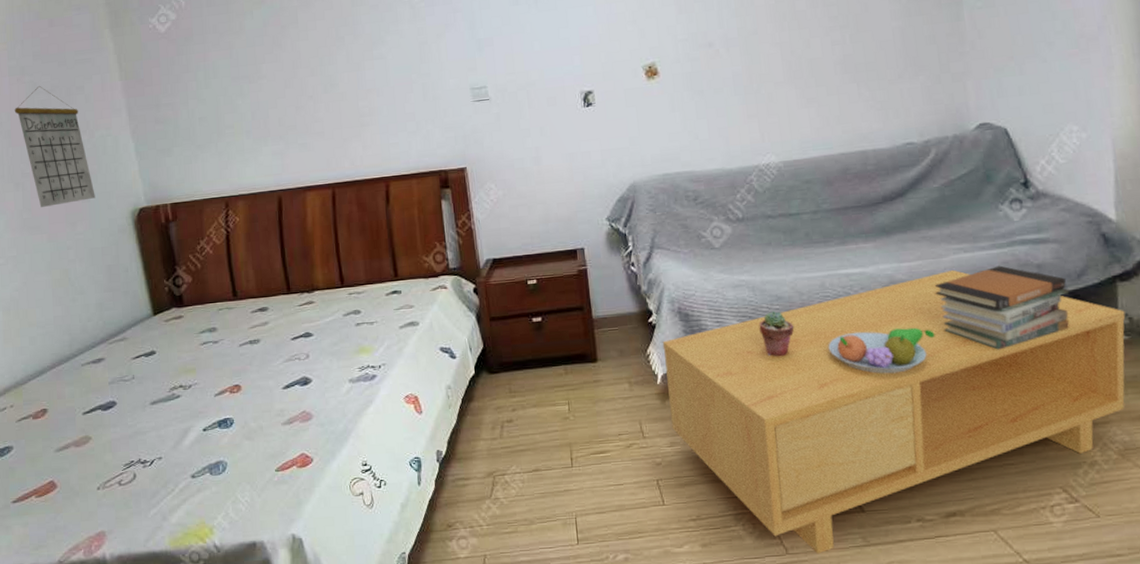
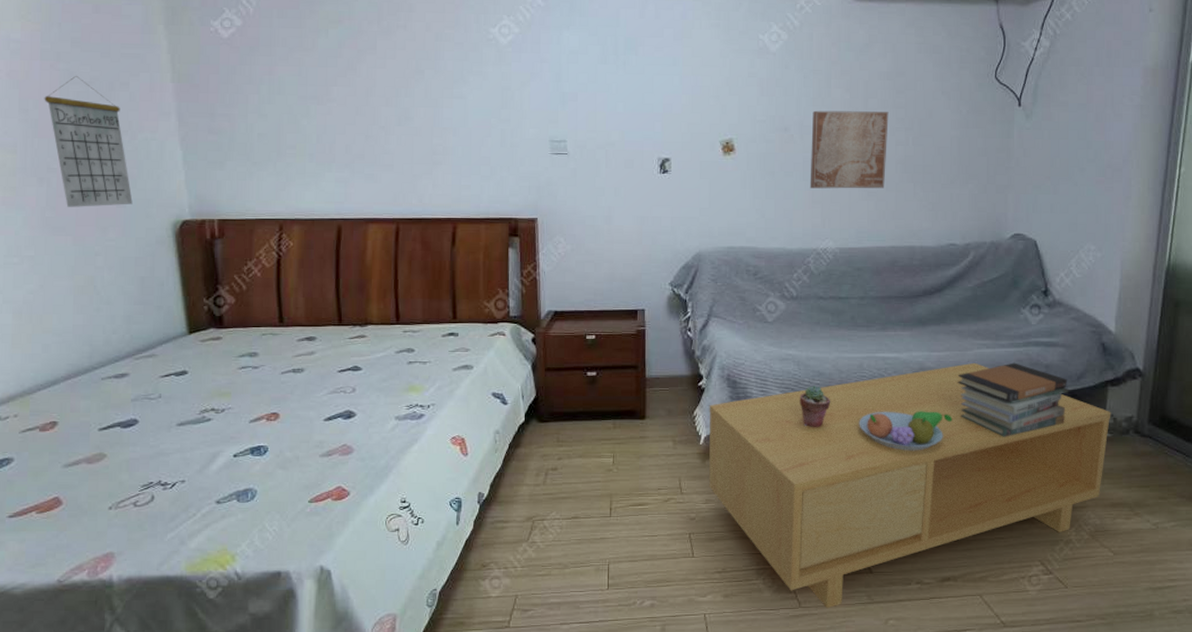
wall art: none [736,12,825,103] -> present [810,110,889,189]

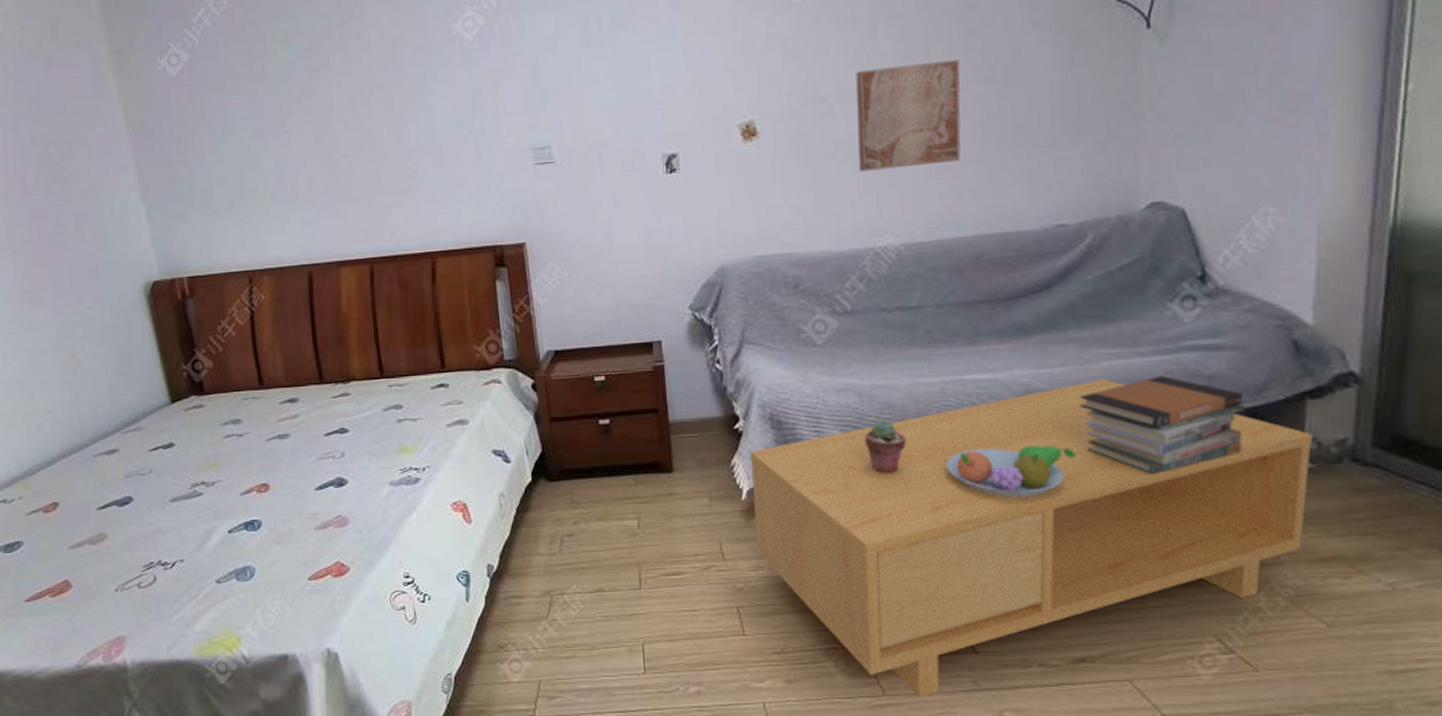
calendar: present [44,76,133,207] -> none [9,138,103,278]

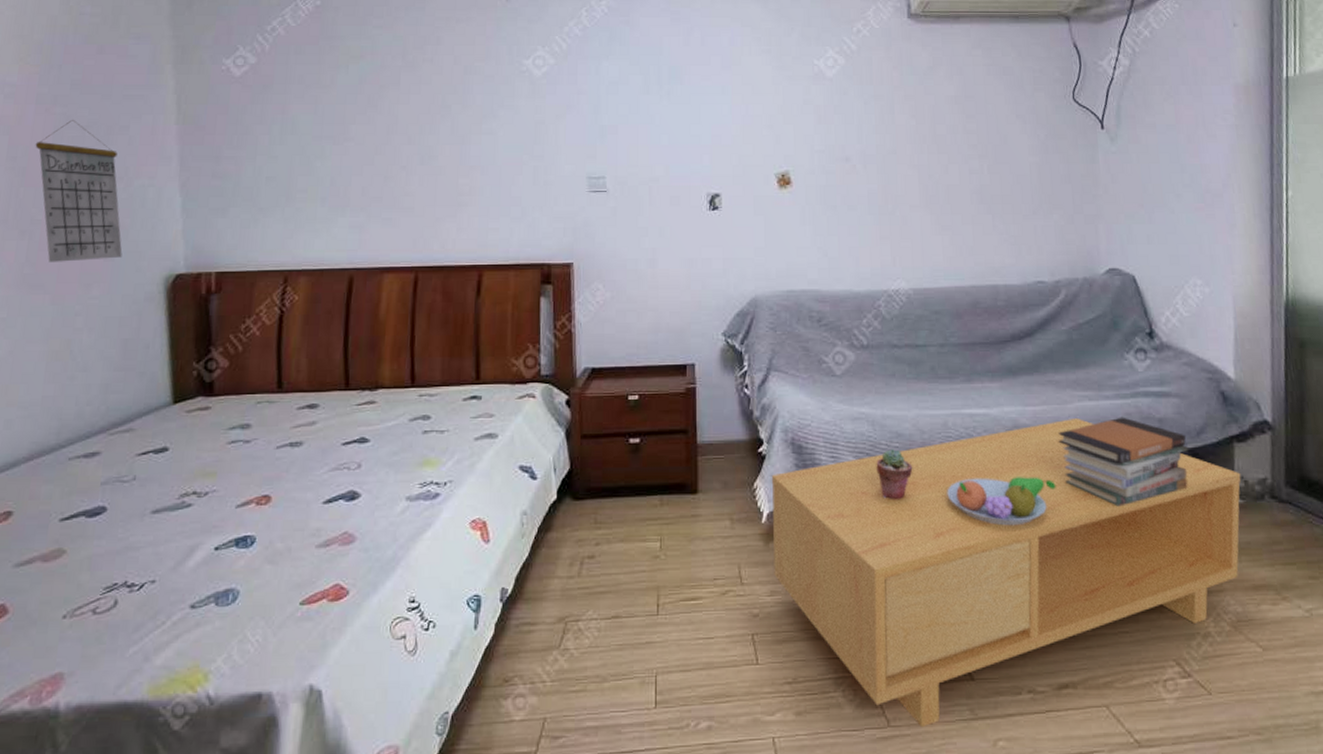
calendar: none [9,138,103,278] -> present [35,120,123,262]
wall art: present [856,60,961,172] -> none [875,138,960,223]

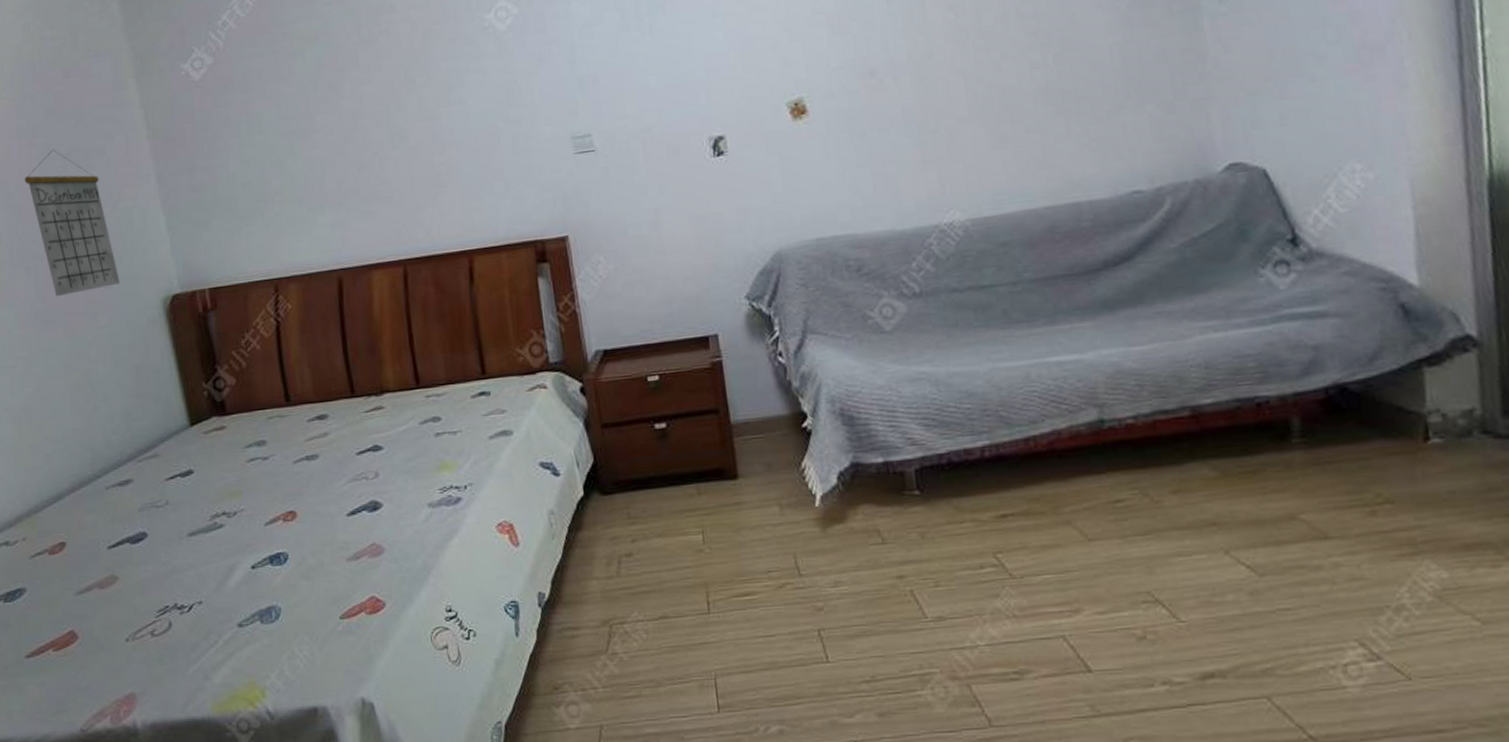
coffee table: present [771,417,1241,728] -> none [820,354,1441,727]
potted succulent: present [876,449,913,500] -> none [945,411,992,471]
fruit bowl: present [947,477,1056,526] -> none [1036,430,1179,492]
book stack: present [1058,417,1189,507] -> none [1175,348,1360,459]

